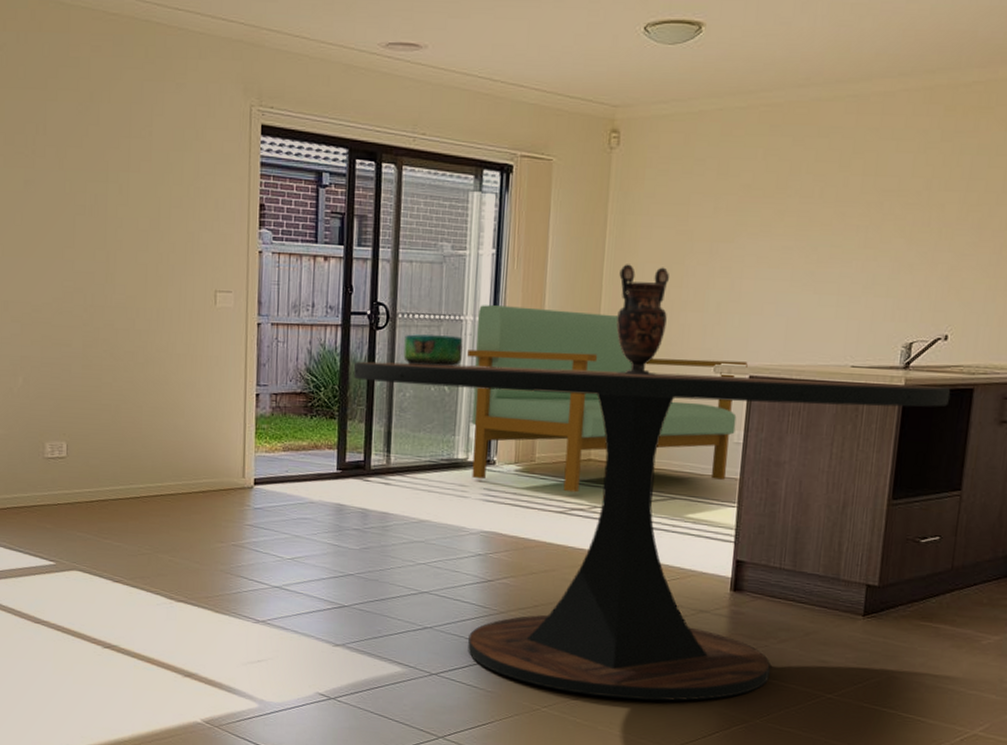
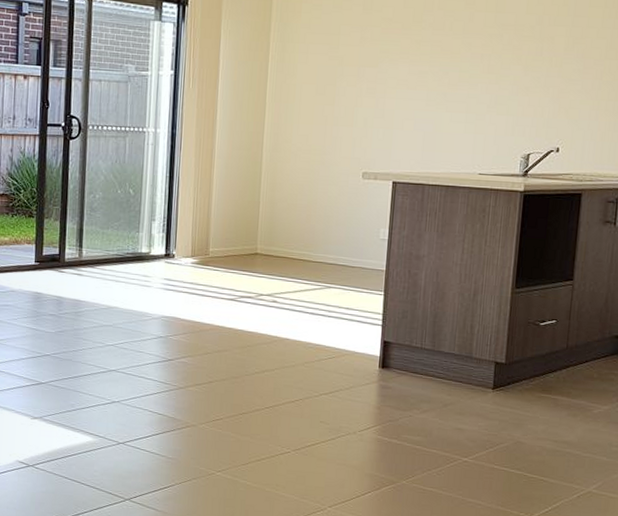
dining table: present [353,361,951,701] -> none [49,167,563,465]
decorative bowl: present [403,333,463,367] -> none [94,143,146,172]
bench: present [467,305,748,493] -> none [150,119,391,282]
vase: present [616,264,669,376] -> none [278,84,323,181]

